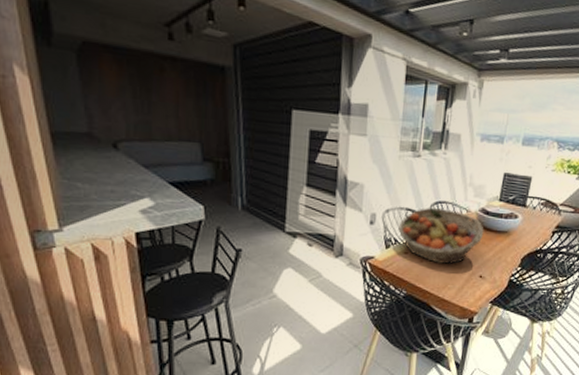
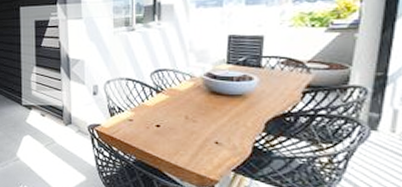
fruit basket: present [398,207,484,264] -> none [121,75,214,130]

